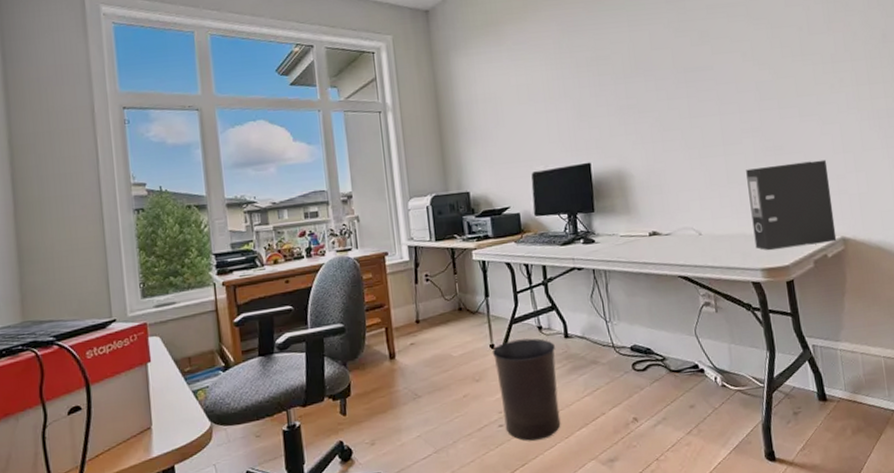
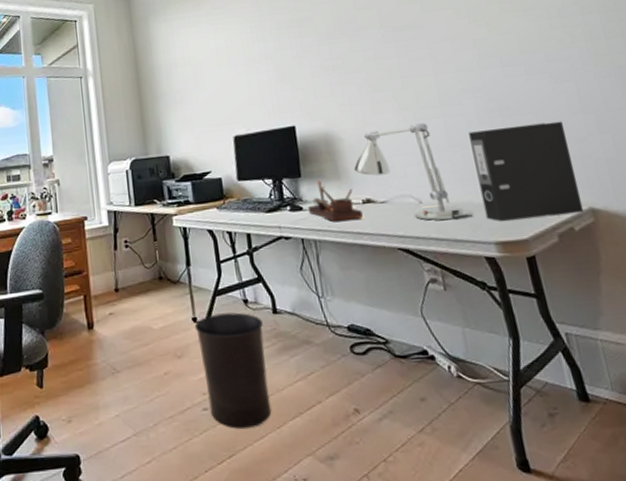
desk organizer: none [599,214,649,254] -> present [307,180,363,223]
desk lamp: none [642,161,745,251] -> present [353,123,474,221]

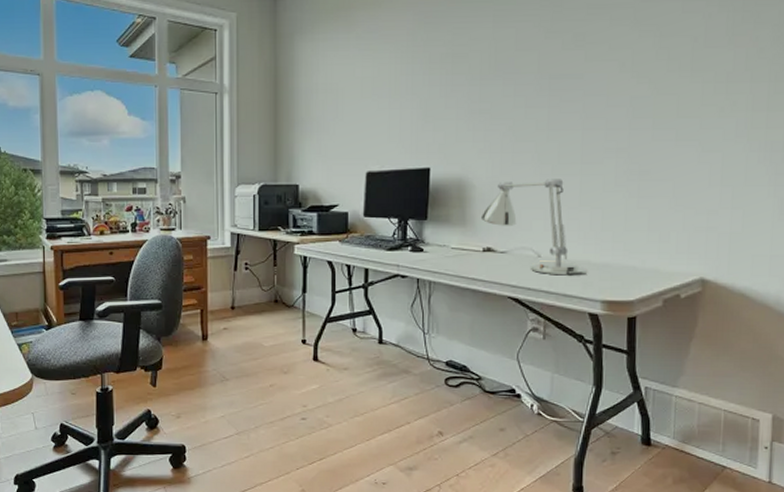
waste bin: present [194,312,272,428] -> none [303,339,367,438]
desk organizer: present [307,180,363,223] -> none [428,224,481,267]
binder: present [469,121,584,222] -> none [599,191,699,283]

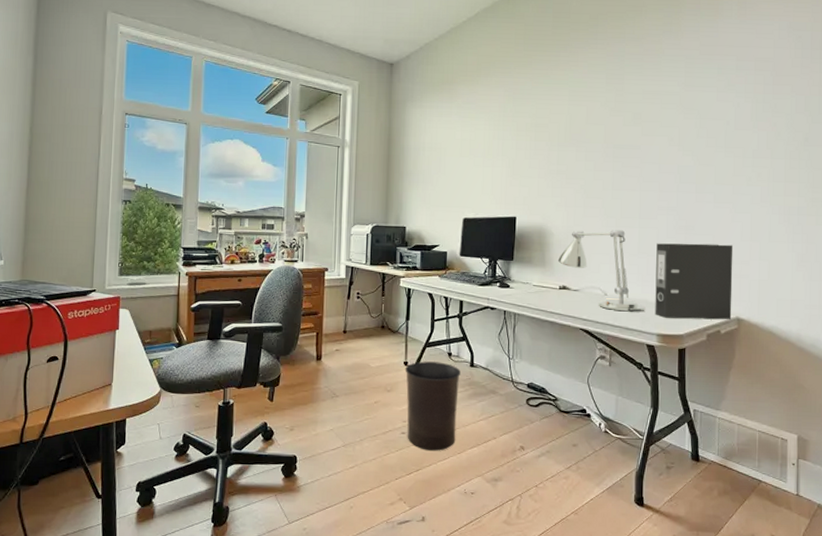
waste bin: none [303,339,367,438] -> present [405,361,460,451]
binder: none [599,191,699,283] -> present [655,243,734,320]

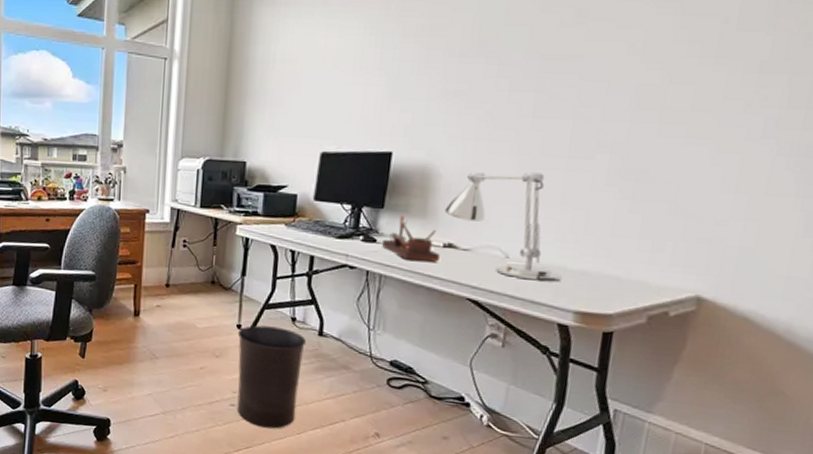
desk organizer: none [513,265,557,301] -> present [381,215,440,262]
binder: present [655,243,734,320] -> none [574,192,707,300]

